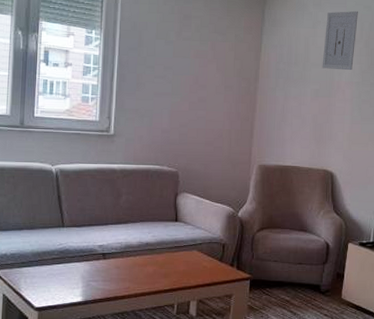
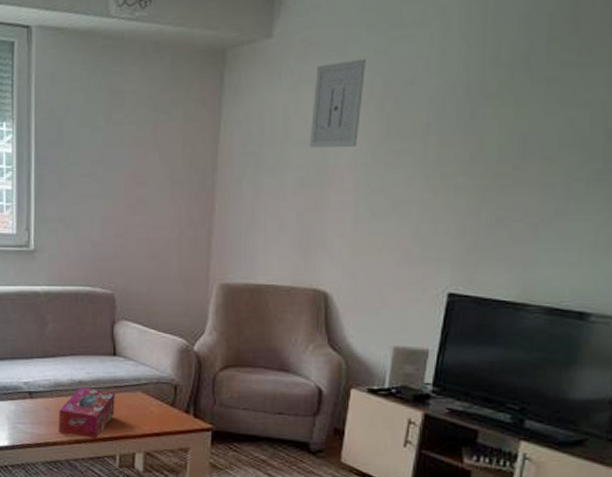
tissue box: none [127,248,176,292] -> present [59,387,115,439]

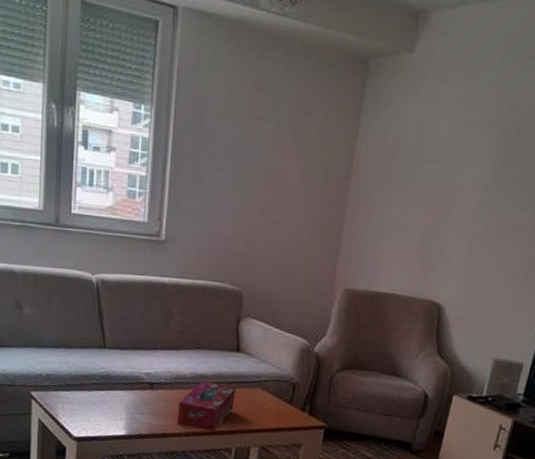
wall art: present [309,58,366,148] -> none [438,84,497,170]

